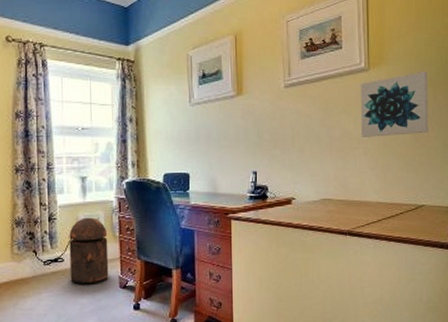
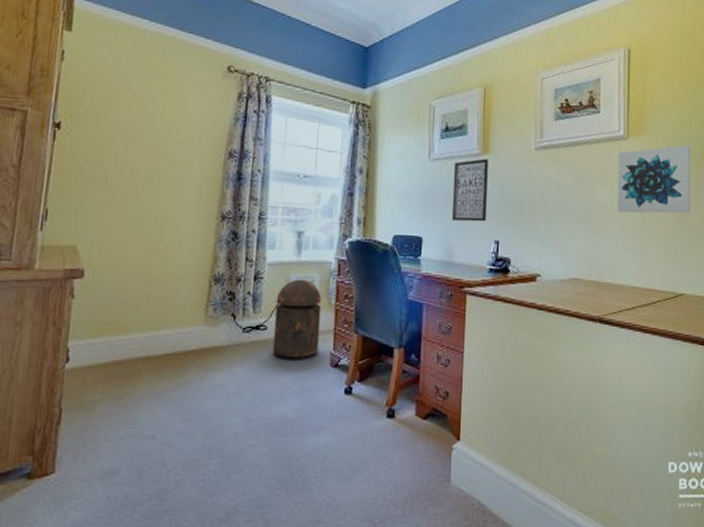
wall art: none [212,99,245,158] -> present [451,158,489,222]

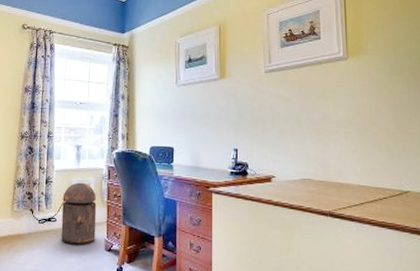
wall art: present [451,158,489,222] -> none [197,82,227,134]
wall art: present [617,145,691,213] -> none [339,62,411,122]

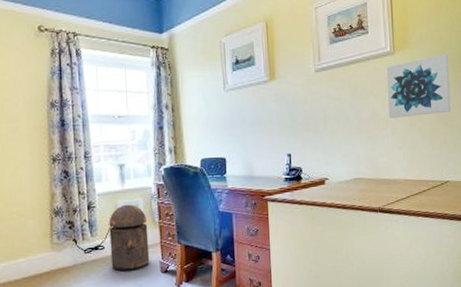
wall art: none [339,62,411,122] -> present [386,54,451,118]

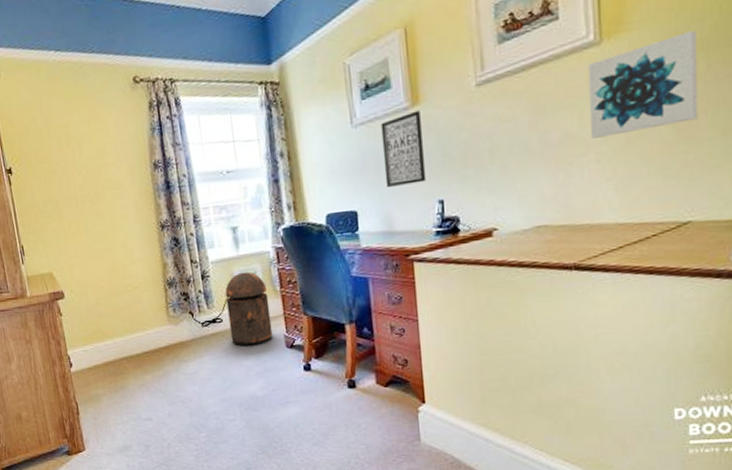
wall art: none [246,84,279,142] -> present [380,110,427,188]

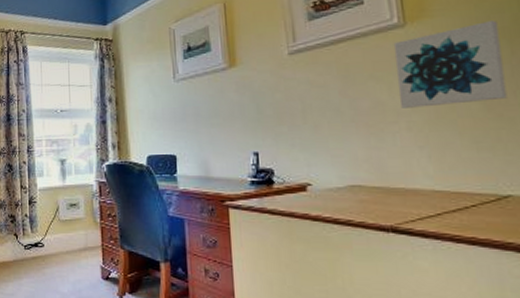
trash can: present [225,271,273,347] -> none [49,201,90,273]
wall art: present [380,110,427,188] -> none [200,71,242,137]

